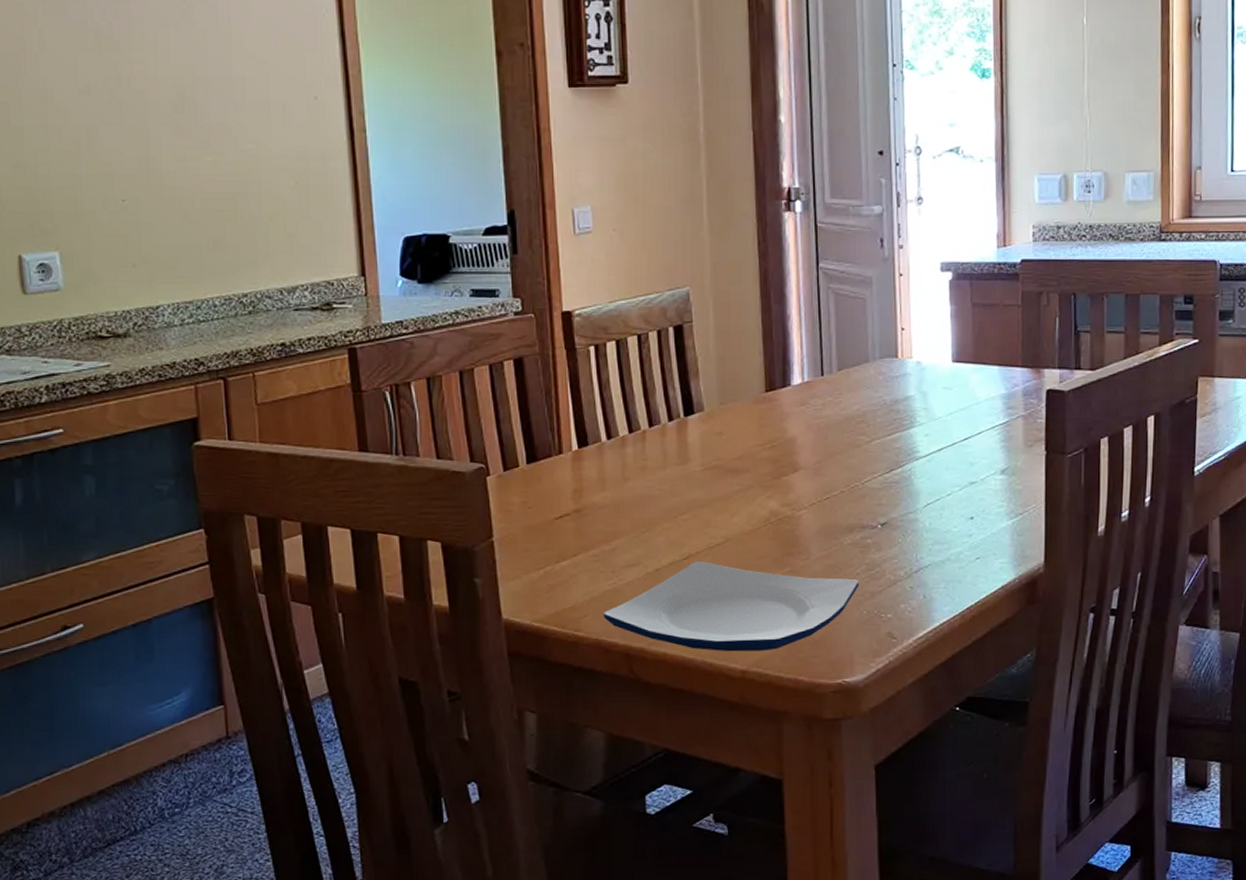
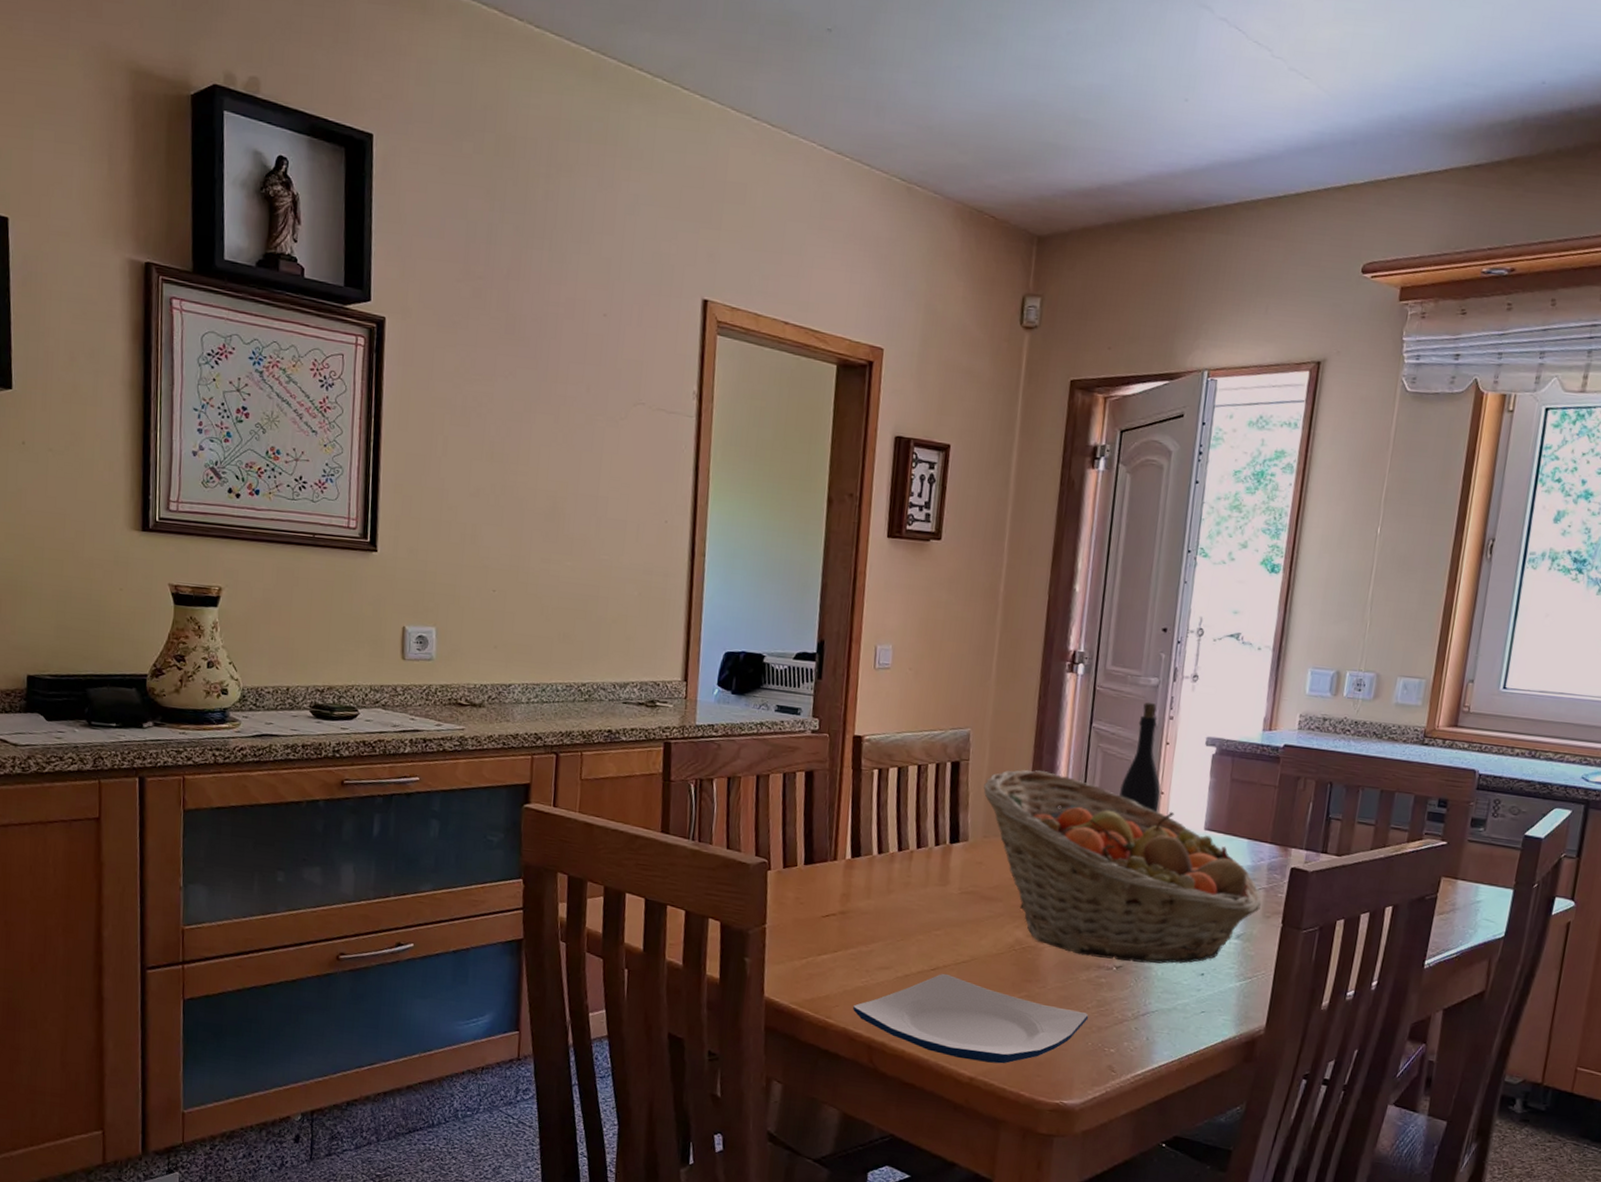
fruit basket: none [712,323,1021,517] -> present [983,769,1262,964]
bottle: none [857,232,902,351] -> present [1119,702,1161,813]

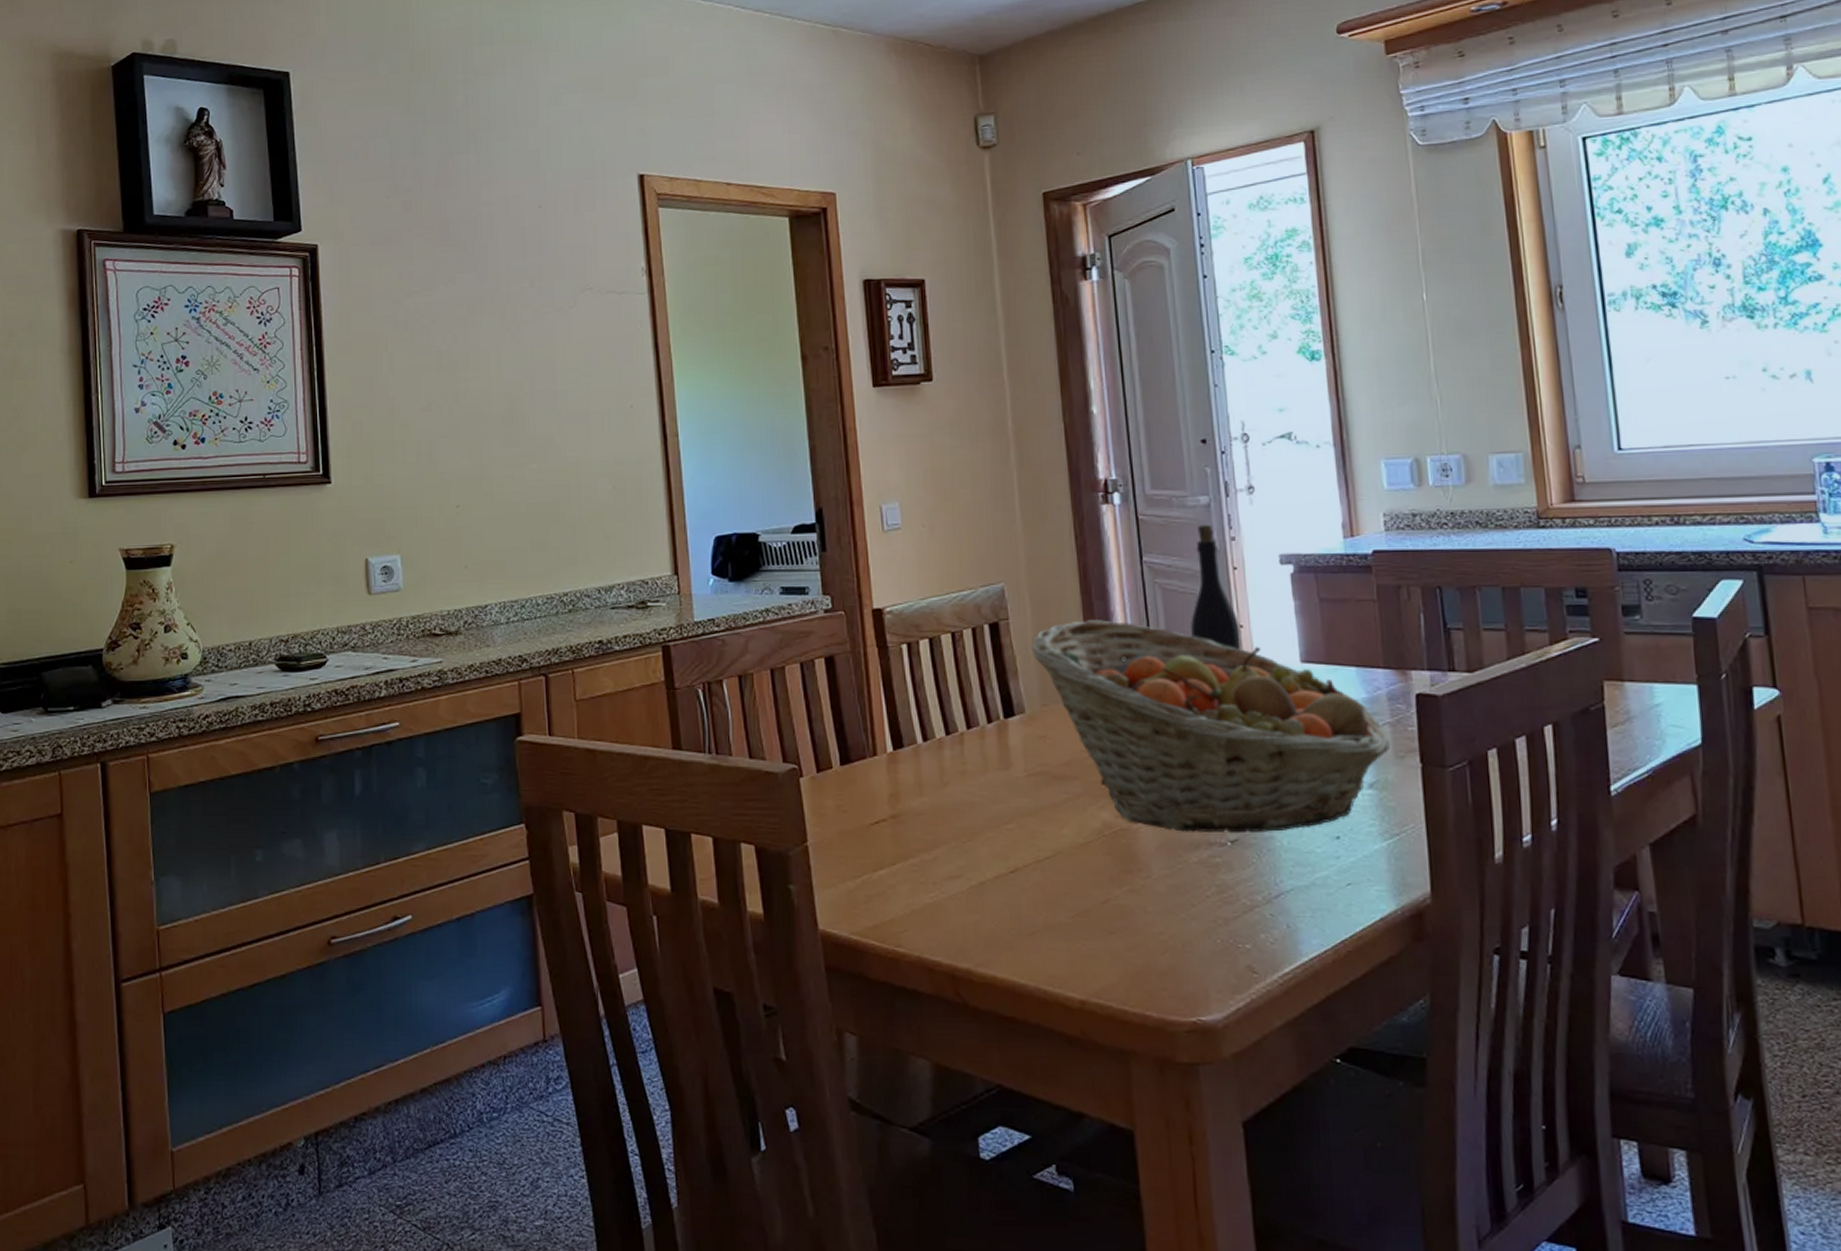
plate: present [853,974,1089,1064] -> none [925,876,1211,979]

